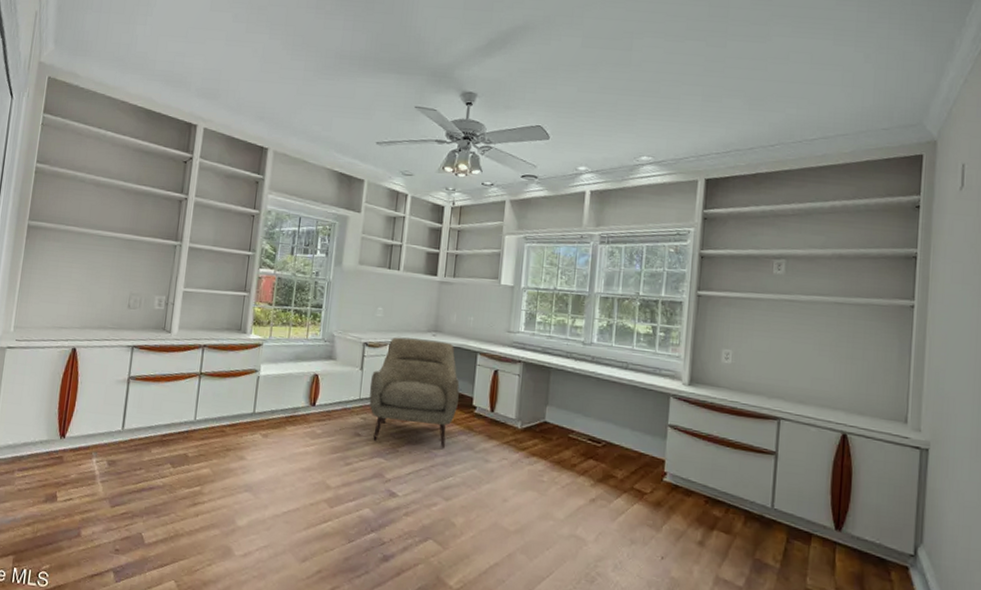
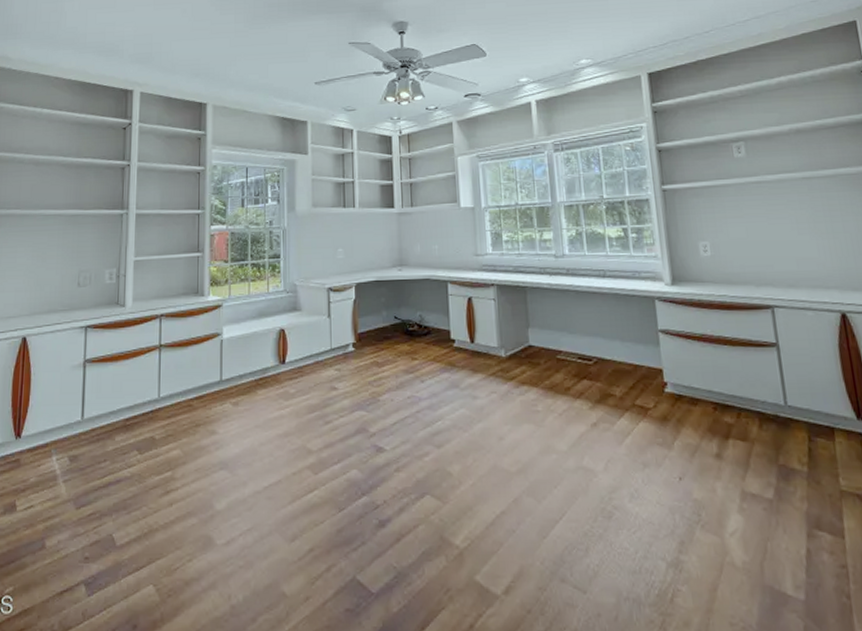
chair: present [369,337,460,449] -> none [340,275,435,393]

